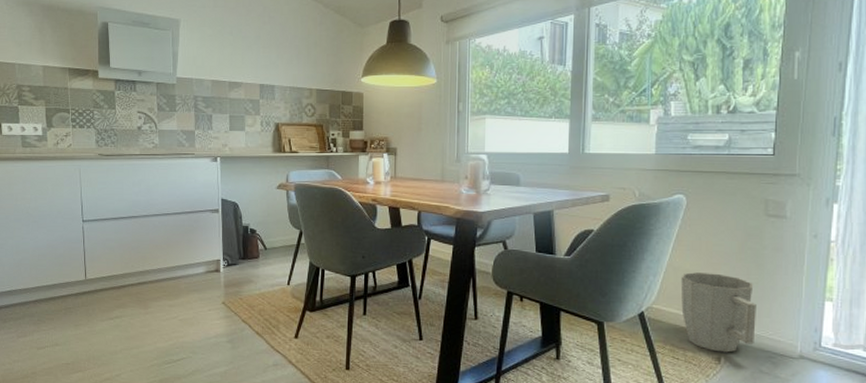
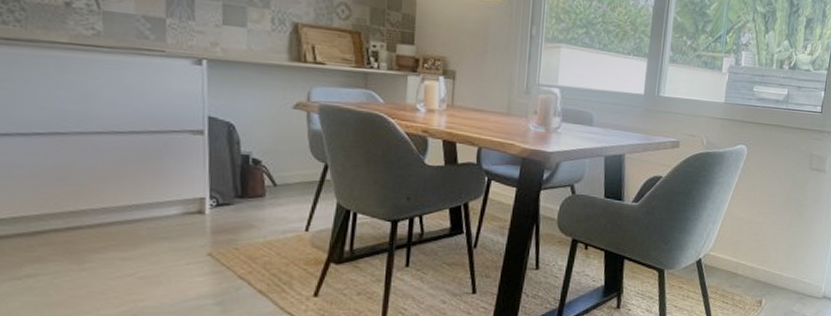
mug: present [680,272,757,353] -> none [734,221,795,296]

